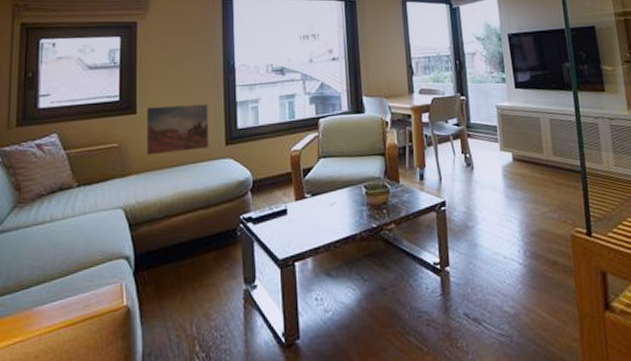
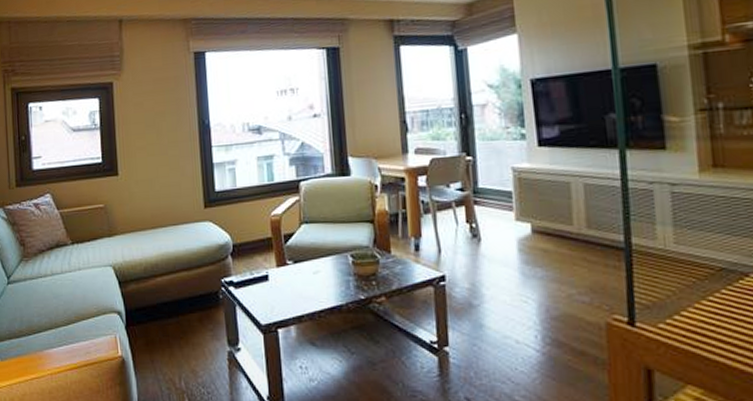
wall art: present [146,103,209,156] -> none [127,165,188,217]

